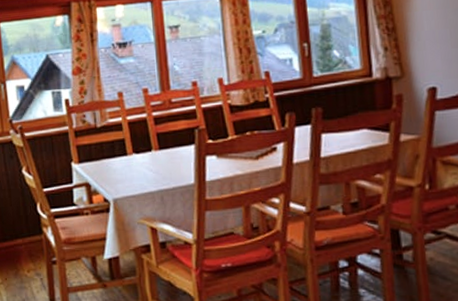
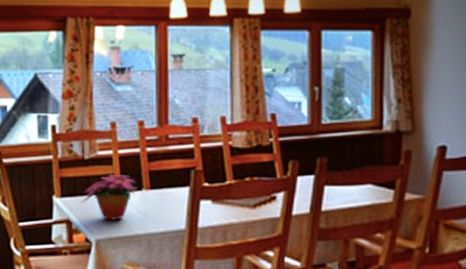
flower arrangement: none [96,138,148,181] -> present [80,173,138,221]

